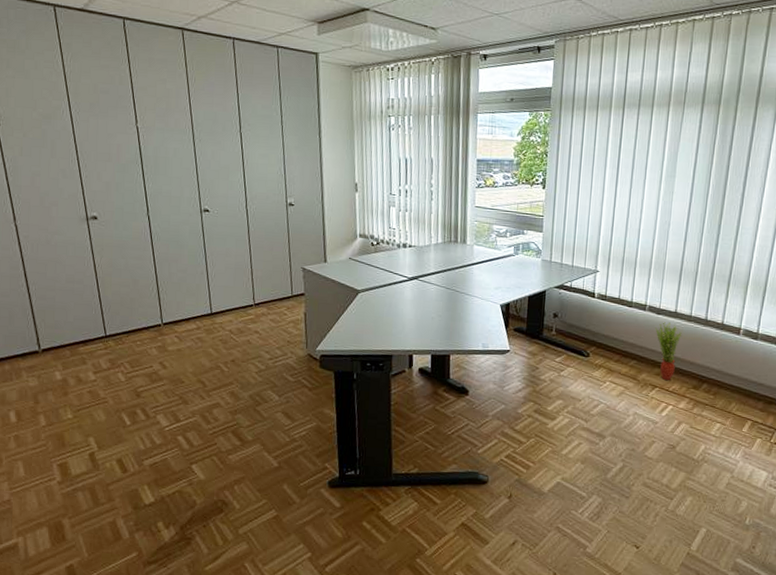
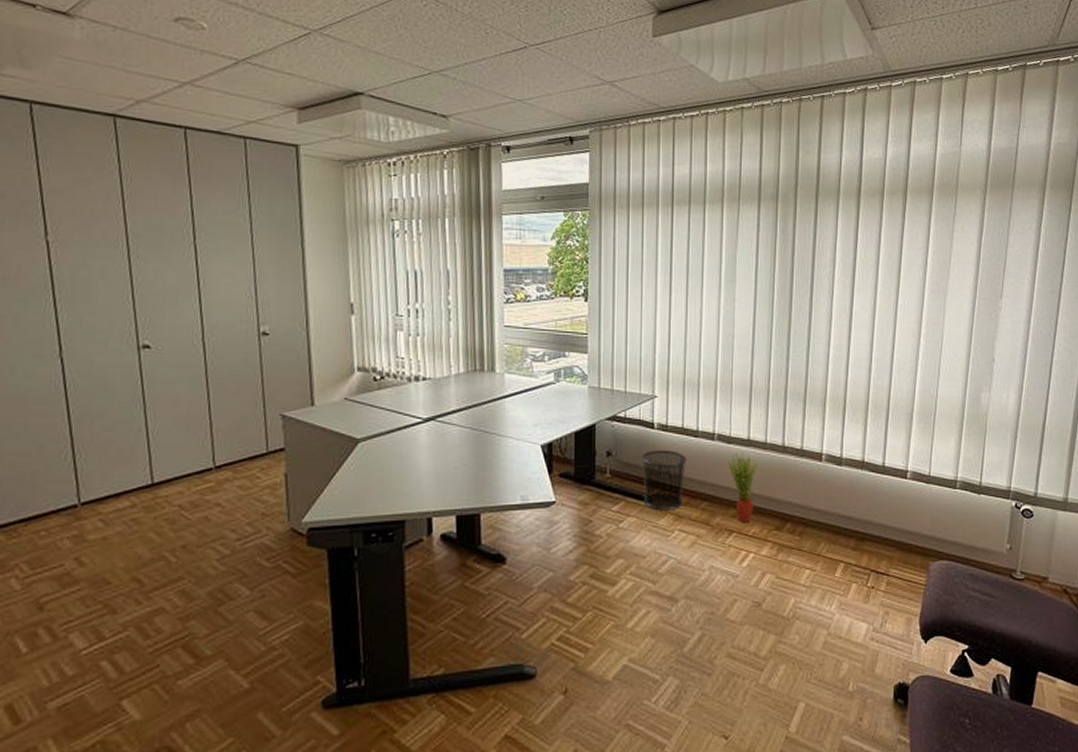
waste bin: none [582,315,621,365] -> present [642,450,687,511]

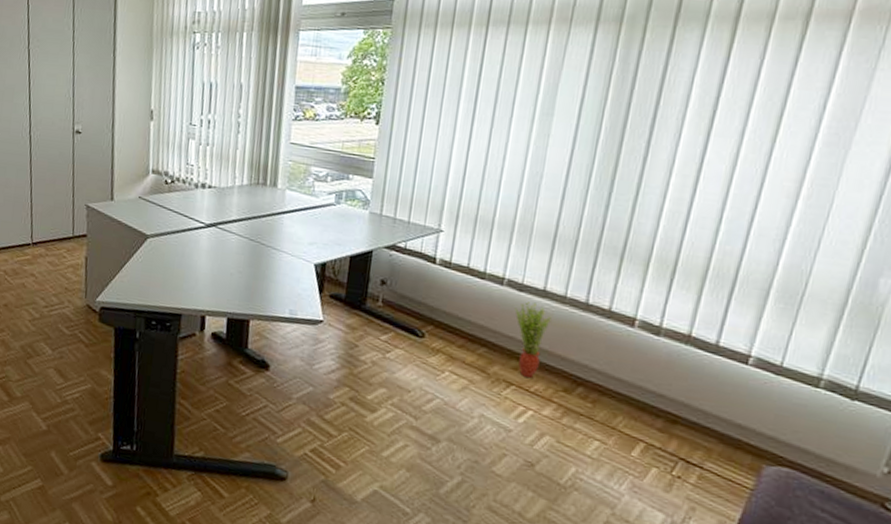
waste bin: present [642,450,687,511] -> none [415,286,469,350]

